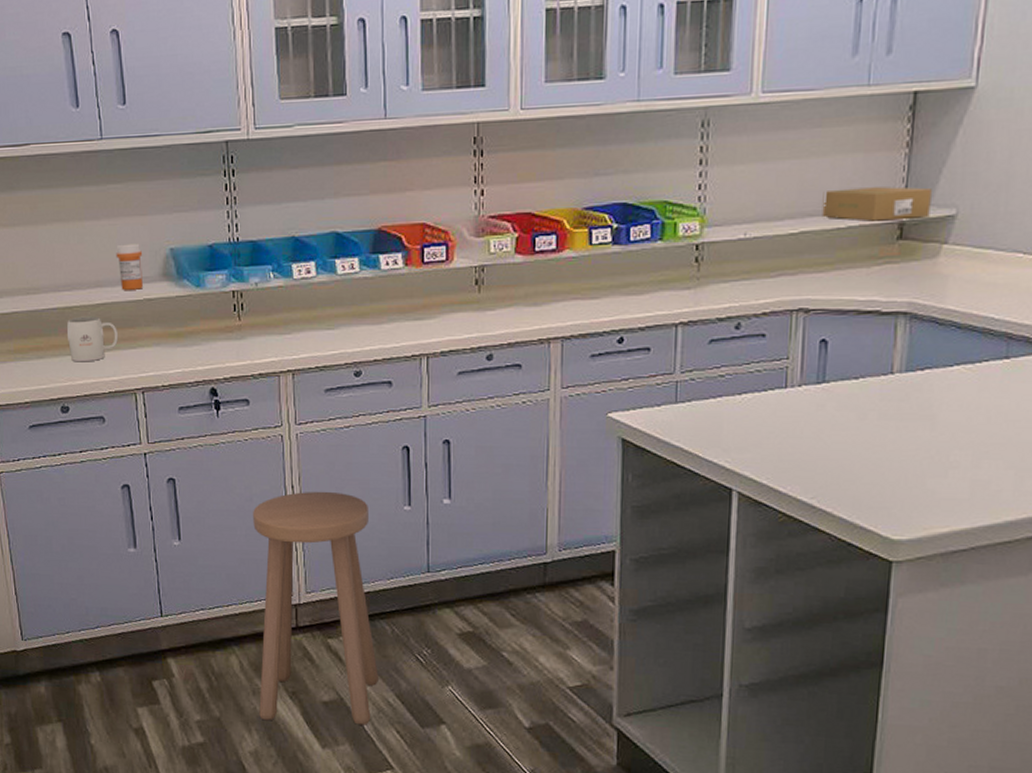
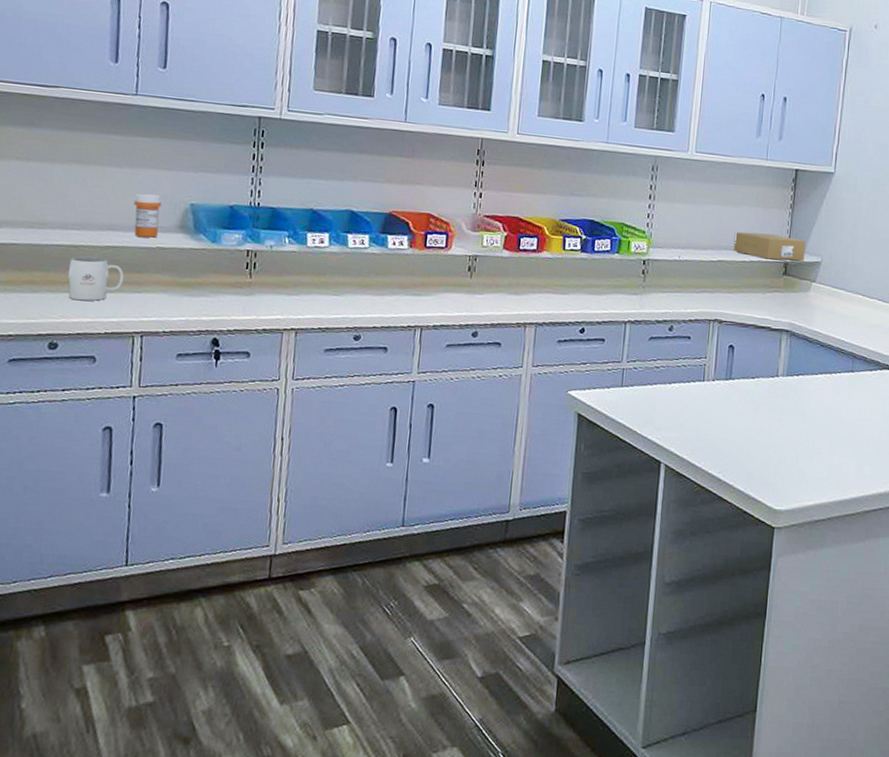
stool: present [253,491,378,725] -> none [218,444,354,679]

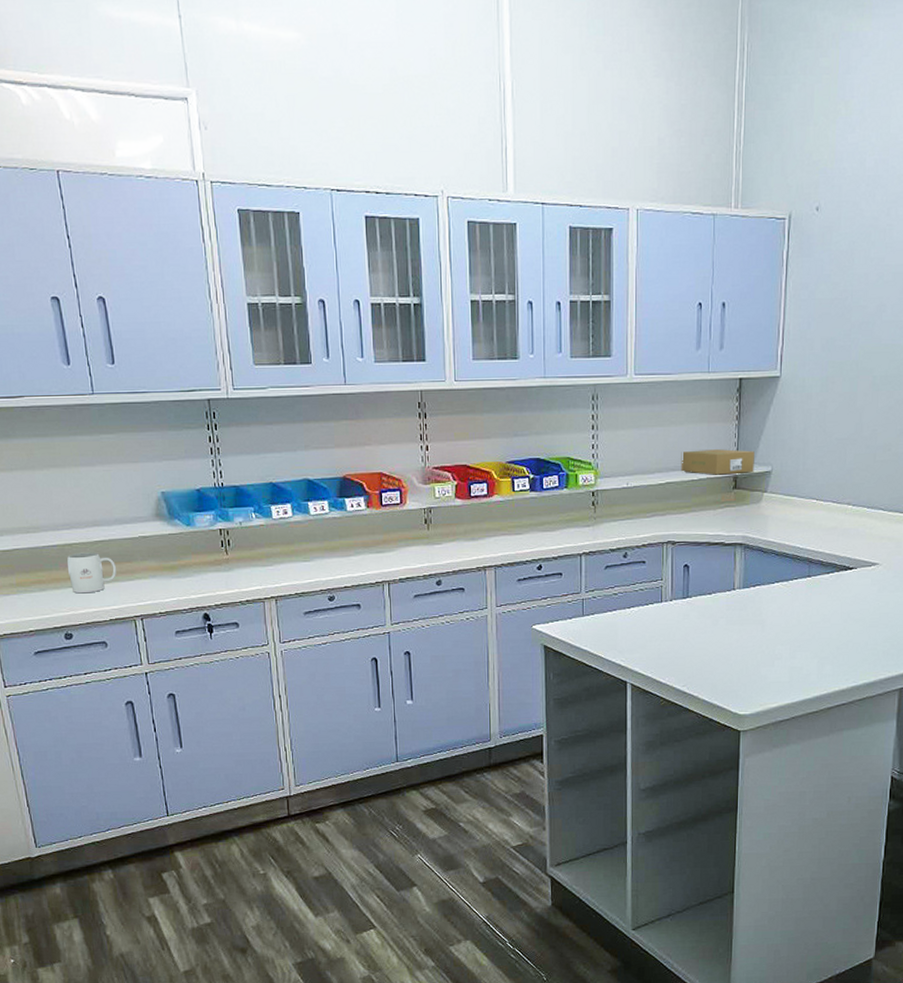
medicine bottle: present [134,193,162,238] -> none [111,487,138,529]

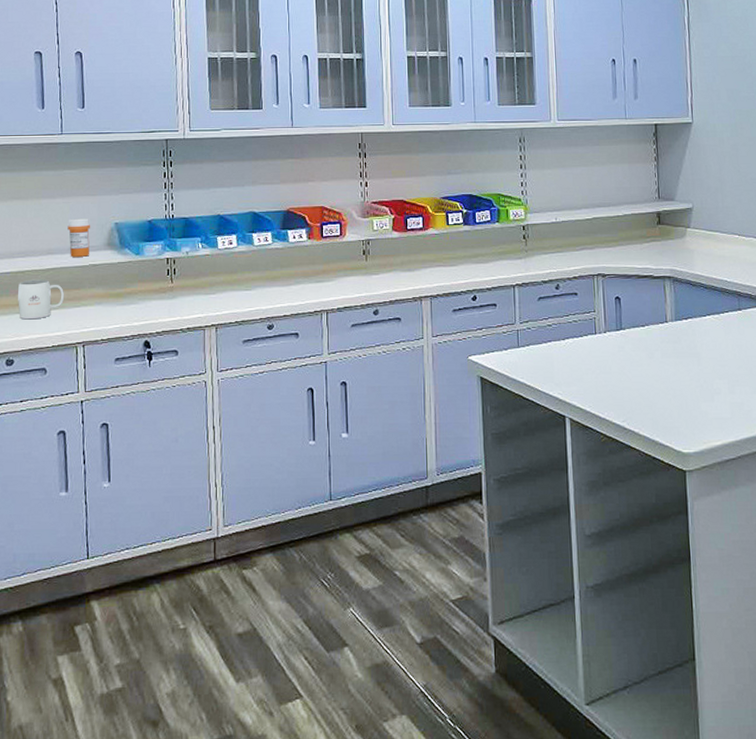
medicine bottle: none [111,487,138,529] -> present [67,218,91,257]
box: present [681,449,755,475] -> none [605,187,676,211]

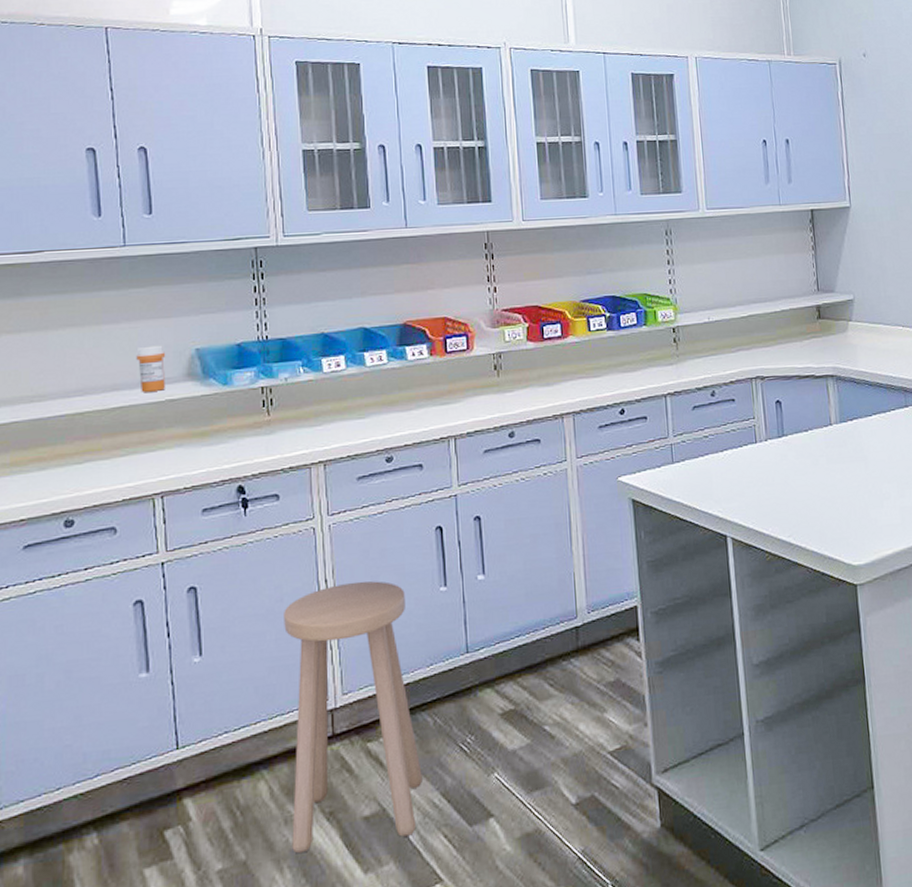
mug: present [18,279,65,320] -> none [77,420,136,471]
stool: none [177,430,288,659] -> present [284,581,422,854]

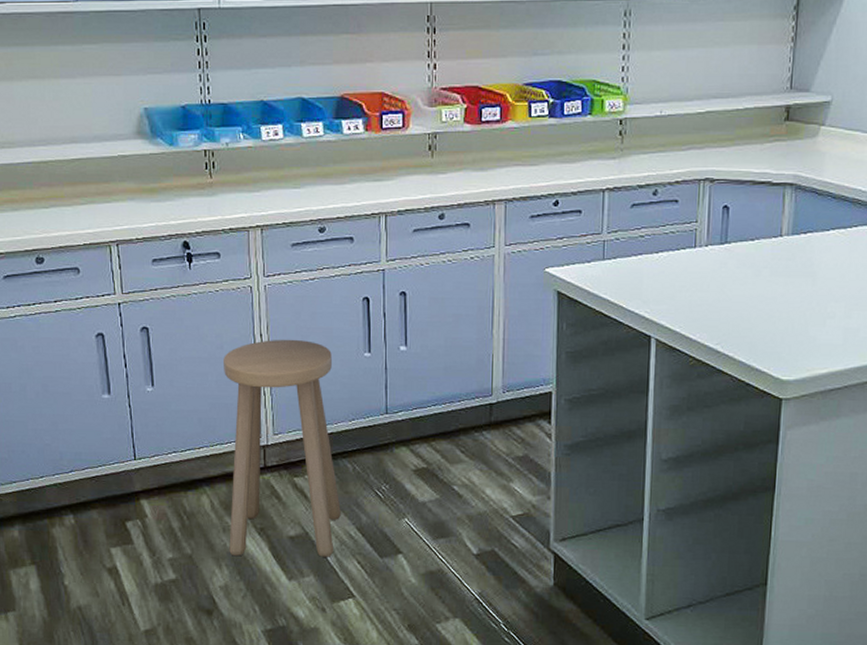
medicine bottle: present [136,345,166,392] -> none [91,102,118,146]

